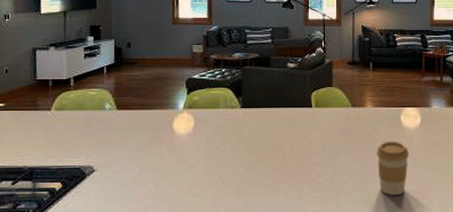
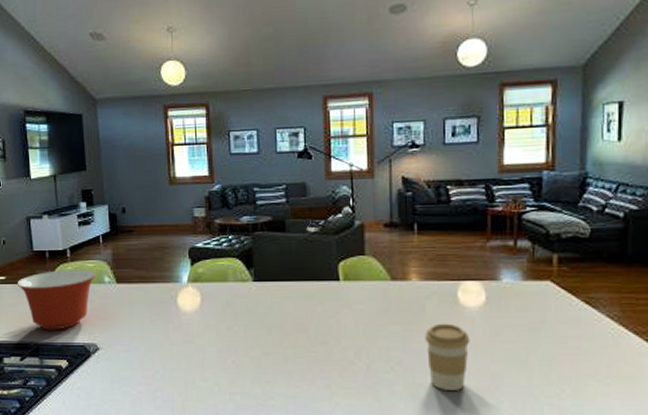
mixing bowl: none [16,97,98,155] -> present [17,270,97,330]

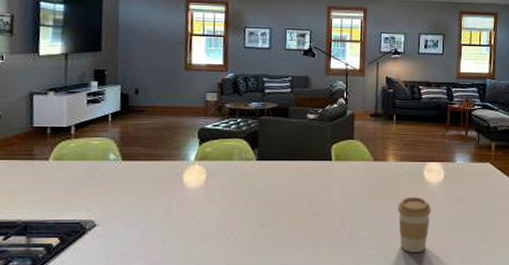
mixing bowl: present [17,270,97,330] -> none [9,147,102,208]

